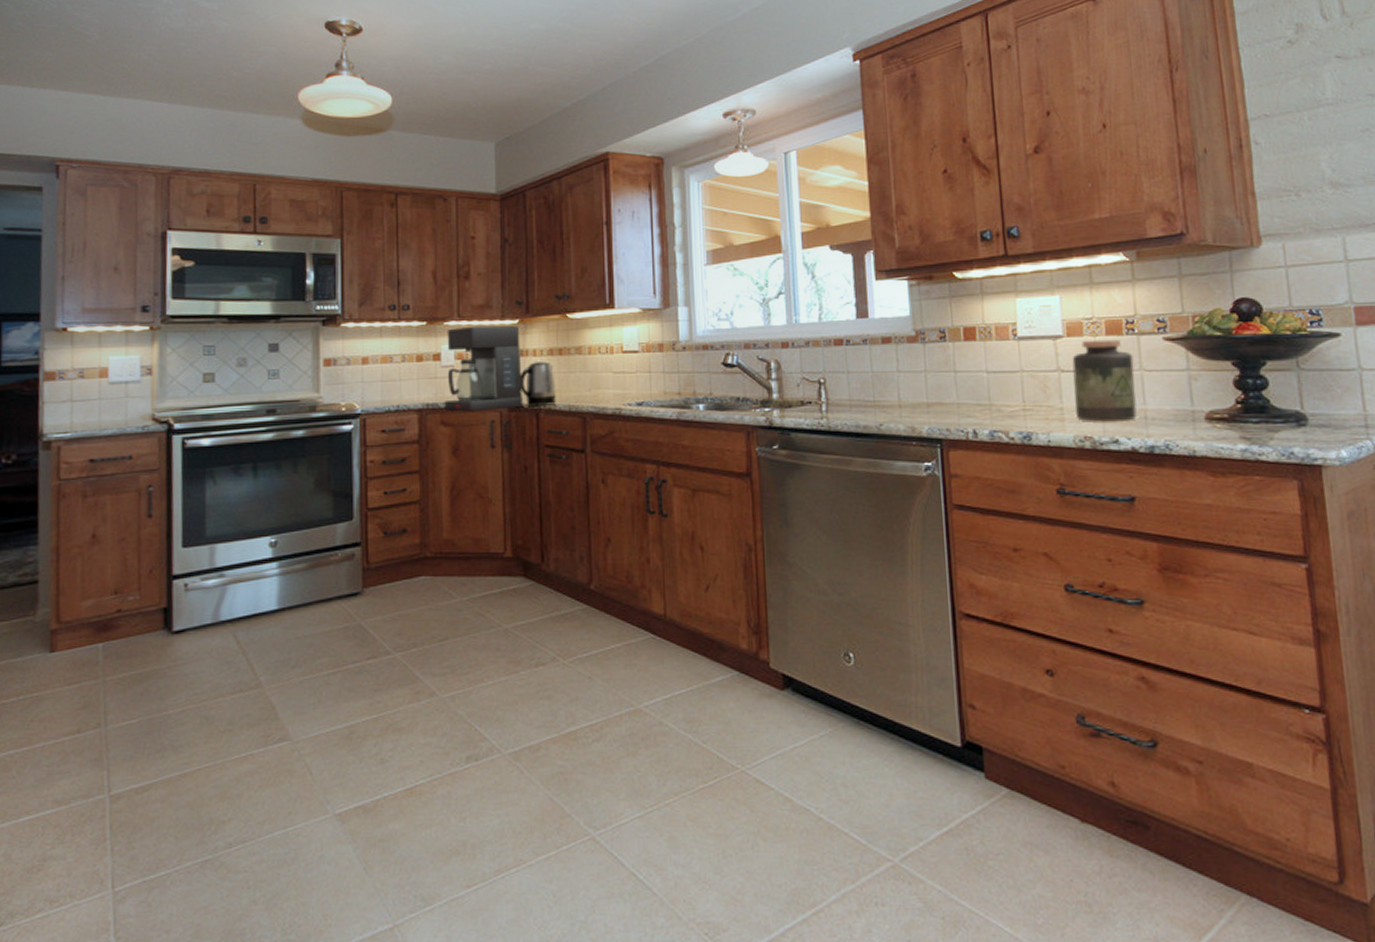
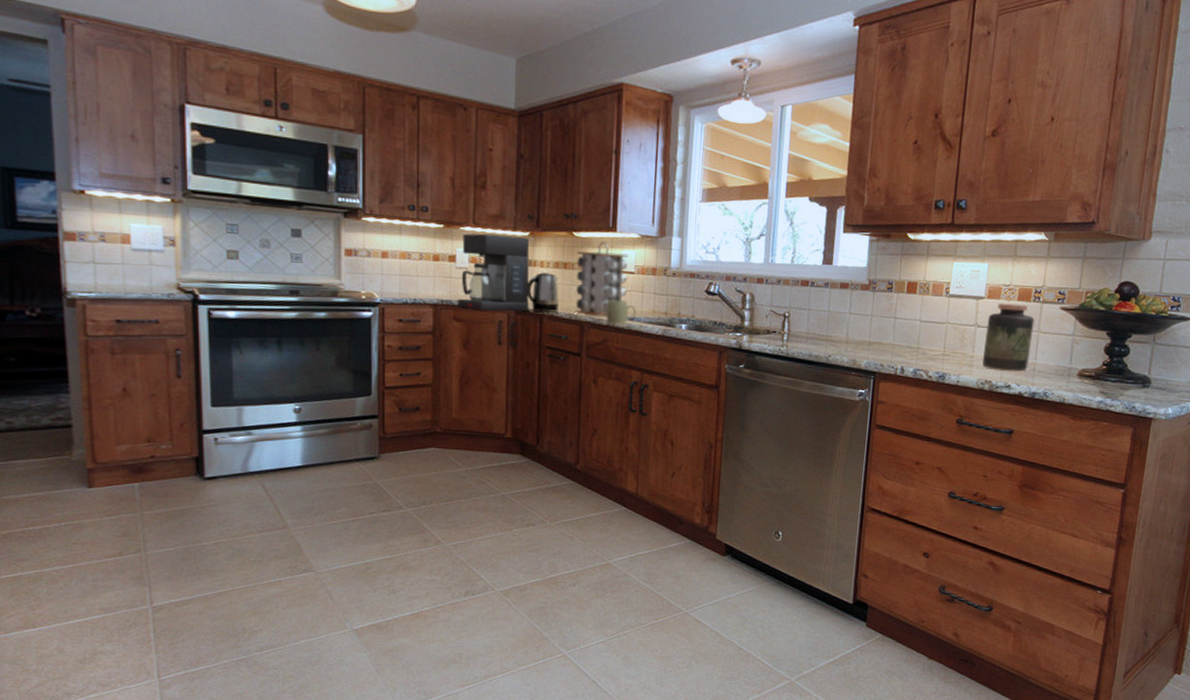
spice rack: none [572,320,632,406] -> present [575,241,629,318]
mug: none [609,383,644,414] -> present [605,300,636,326]

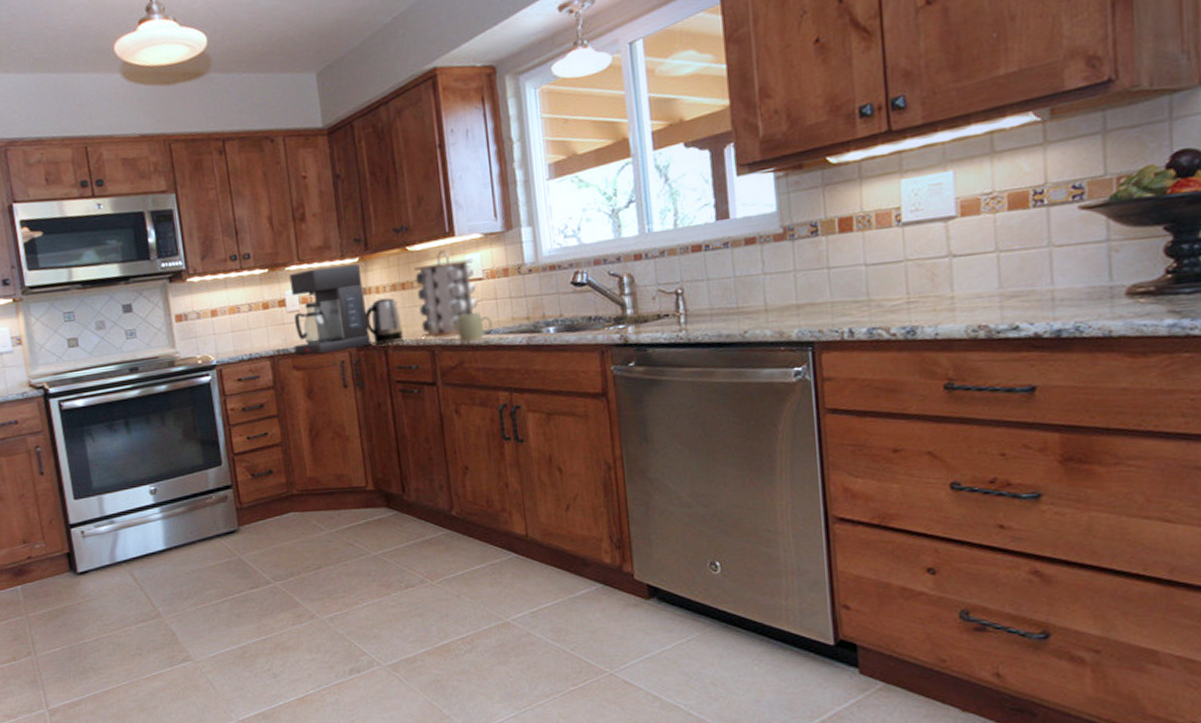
jar: present [981,303,1035,371] -> none [966,213,1042,309]

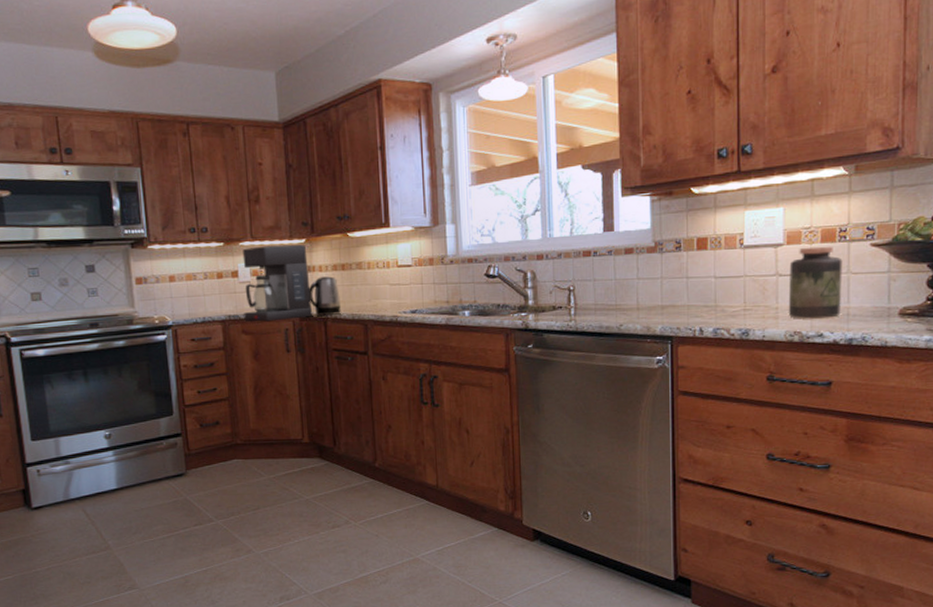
spice rack: present [414,250,478,339] -> none [353,238,406,314]
mug: present [456,311,493,344] -> none [387,293,418,321]
jar: none [966,213,1042,309] -> present [788,246,843,319]

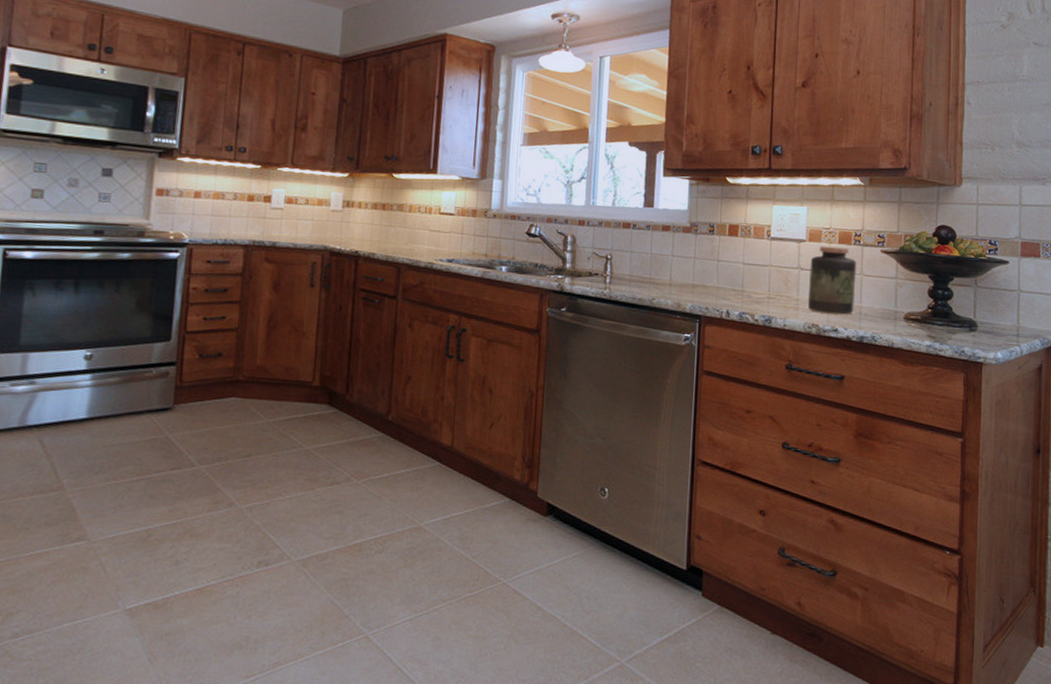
coffee maker: present [242,244,313,322] -> none [269,174,348,253]
kettle: present [309,276,341,316] -> none [343,213,377,254]

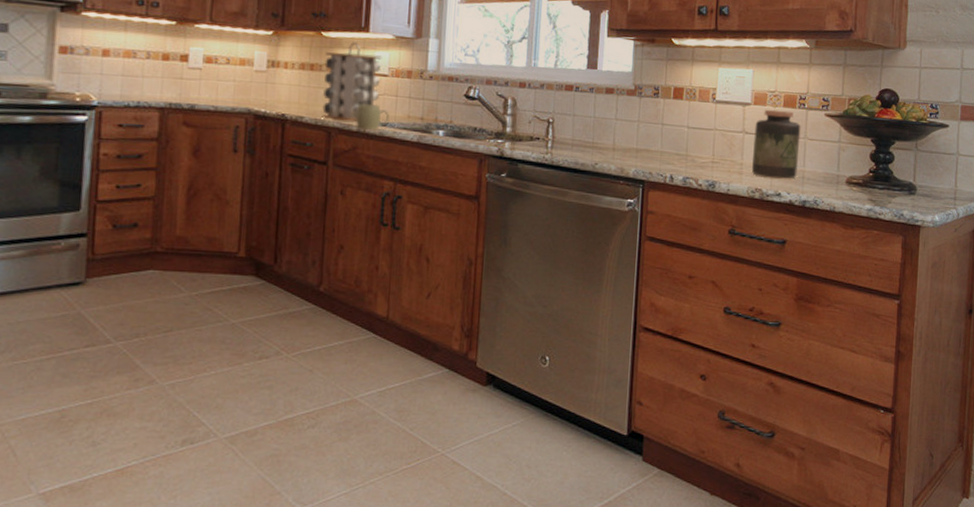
spice rack: none [392,183,449,259] -> present [322,42,382,123]
mug: none [423,241,455,268] -> present [355,104,389,132]

